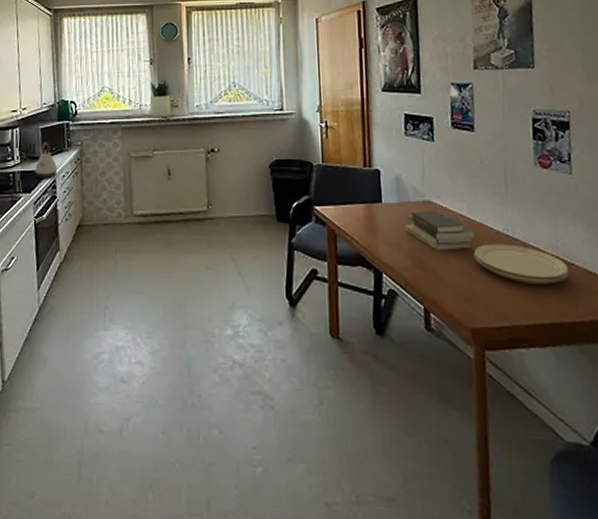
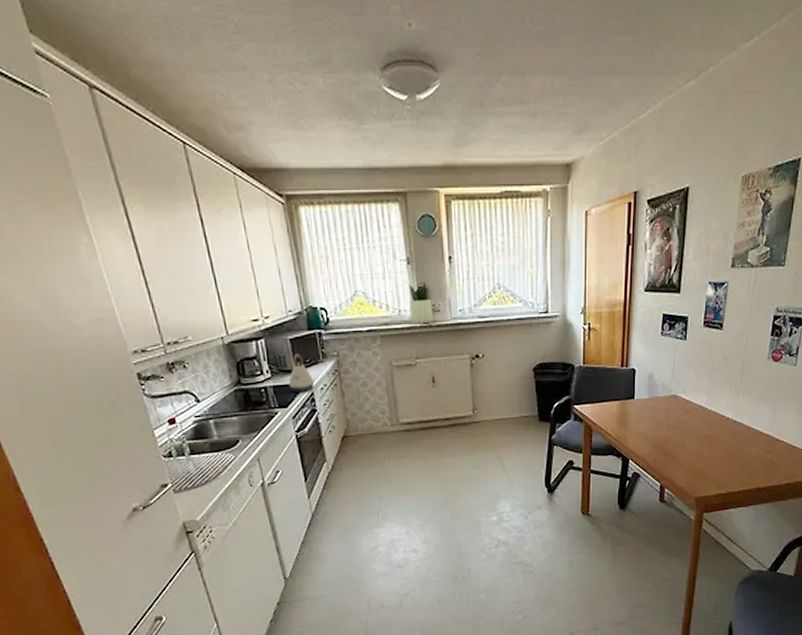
books: present [404,211,475,251] -> none [651,404,710,438]
plate: present [473,244,569,286] -> none [706,428,778,460]

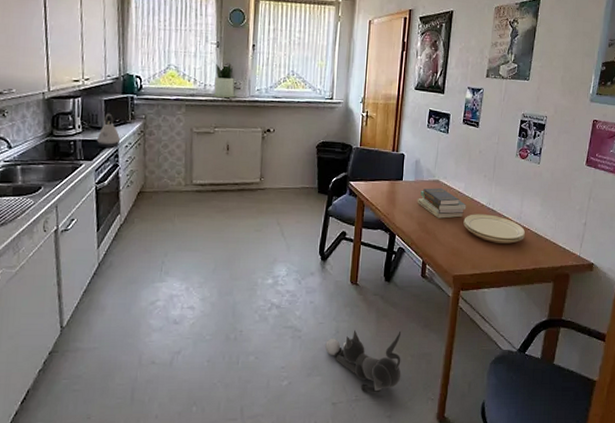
cat: none [559,559,641,621] -> present [325,330,402,393]
books: none [651,404,710,438] -> present [417,188,467,219]
plate: none [706,428,778,460] -> present [463,214,525,245]

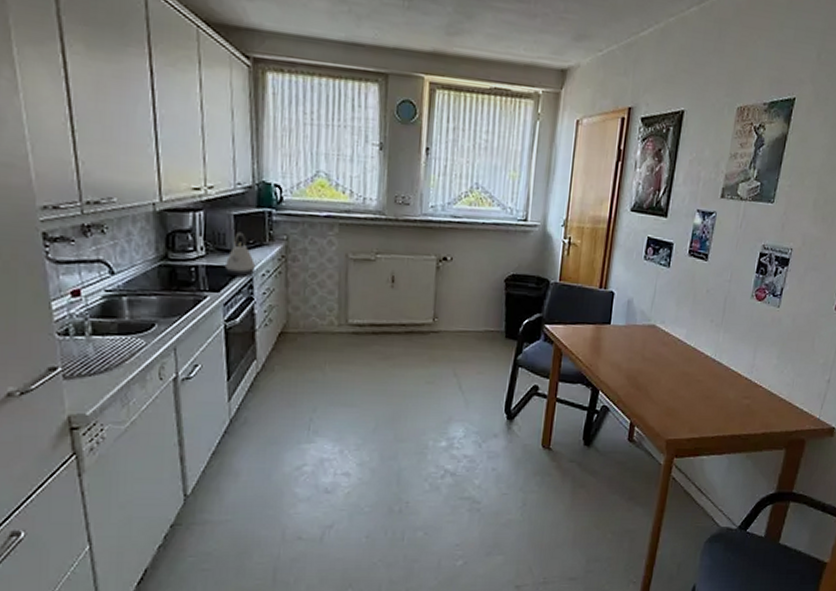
planter: present [213,63,236,99] -> none [374,171,404,217]
cat: present [325,330,402,393] -> none [509,503,601,575]
books: present [417,188,467,219] -> none [626,334,688,372]
plate: present [463,214,525,245] -> none [682,366,756,404]

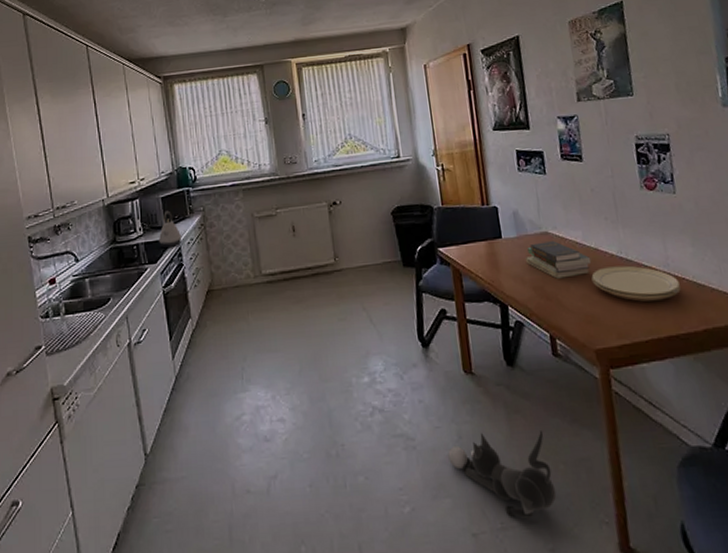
cat: none [509,503,601,575] -> present [448,431,557,518]
books: none [626,334,688,372] -> present [525,241,592,279]
plate: none [682,366,756,404] -> present [591,265,681,303]

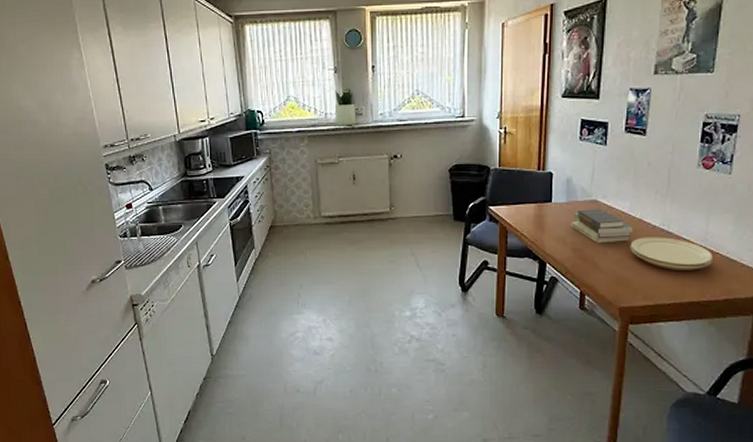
kettle: present [158,210,182,249] -> none [226,150,249,185]
planter: none [267,138,294,177] -> present [334,88,358,126]
cat: present [448,431,557,518] -> none [472,365,560,432]

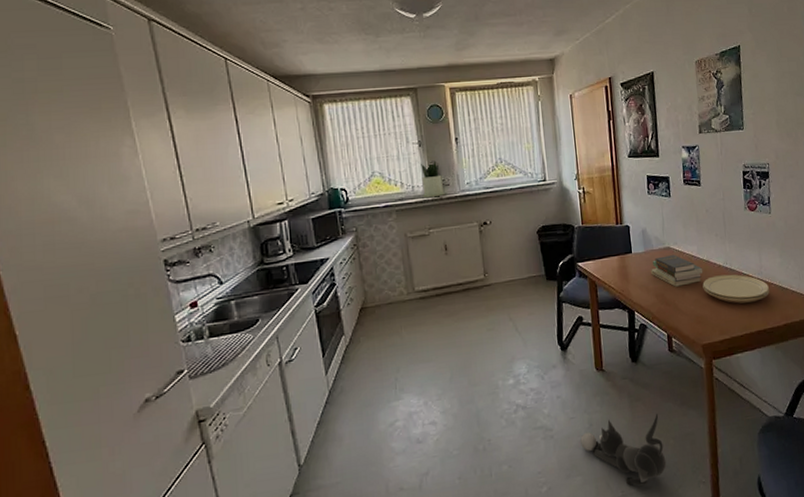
cat: none [472,365,560,432] -> present [580,414,667,486]

